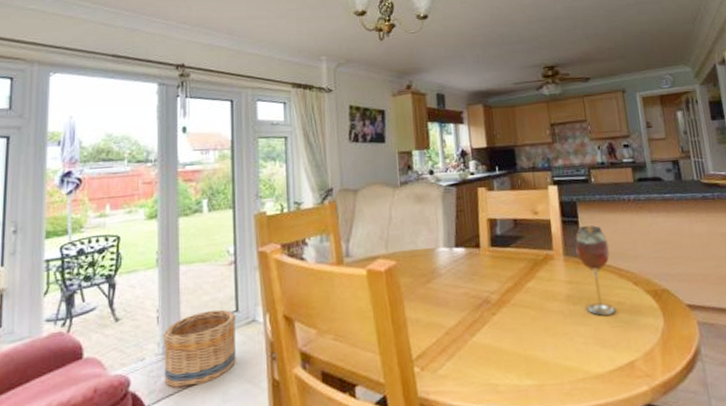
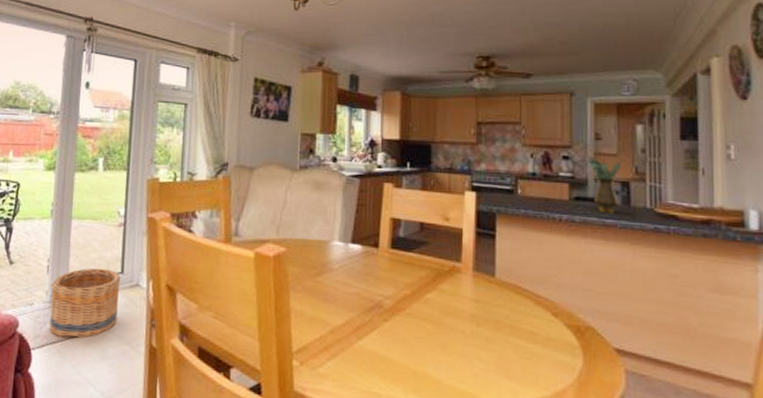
wineglass: present [575,225,615,316] -> none [489,241,529,344]
vase: none [643,142,673,190] -> present [588,155,621,214]

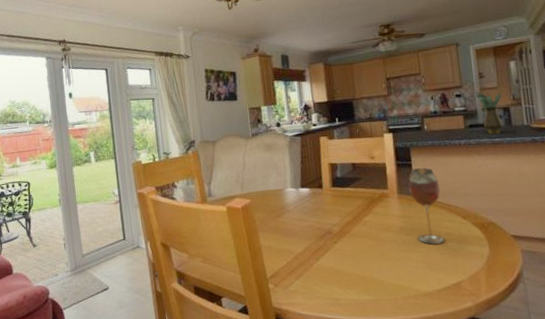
basket: present [49,268,121,337] -> none [69,238,127,296]
wineglass: none [489,241,529,344] -> present [408,167,444,245]

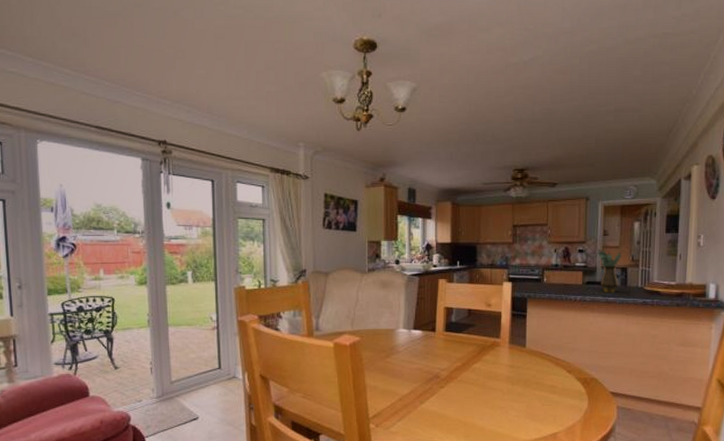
wineglass: present [408,167,444,245] -> none [521,320,551,395]

